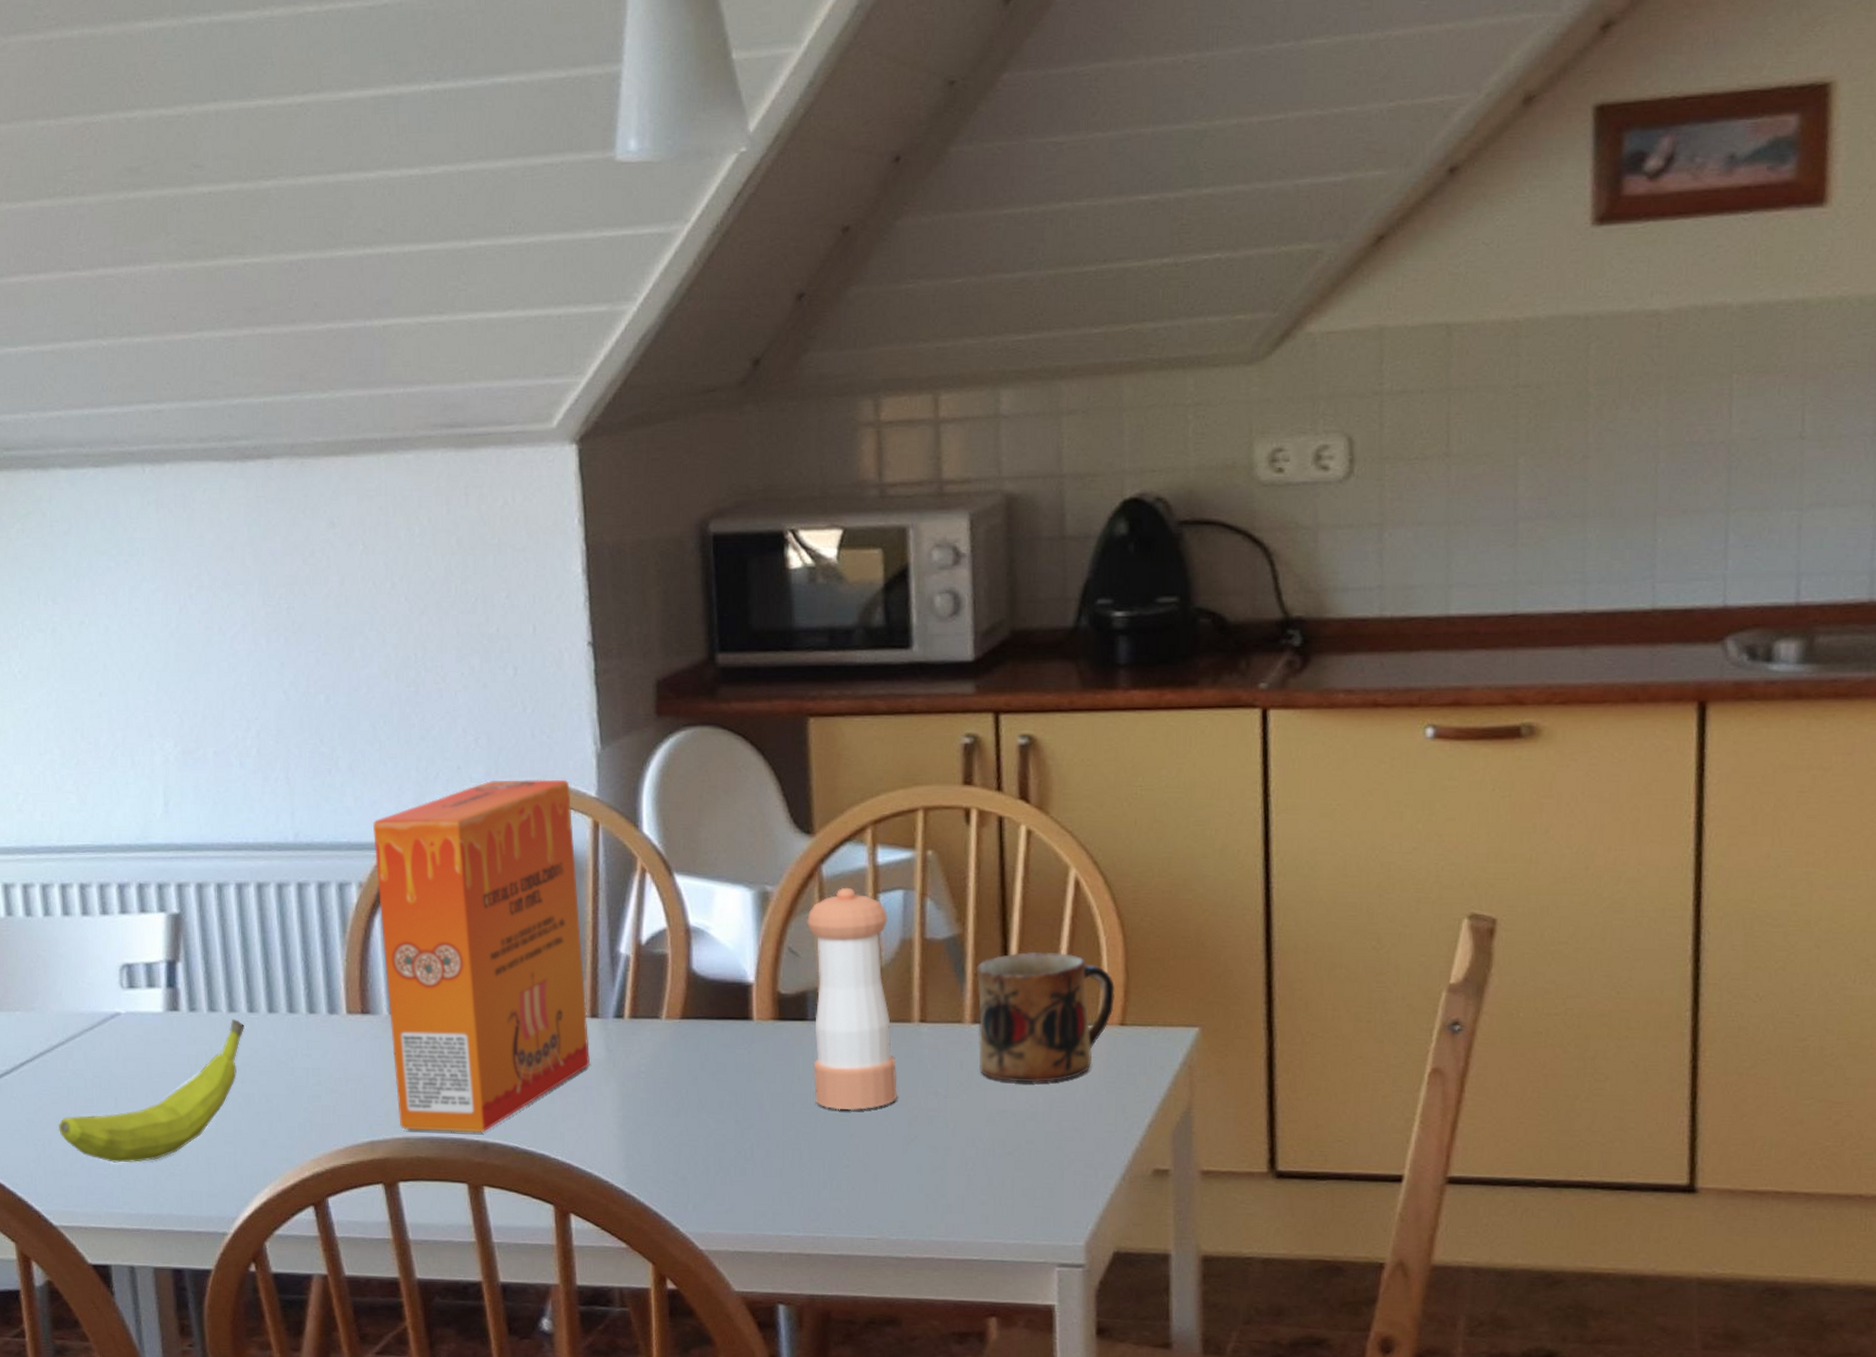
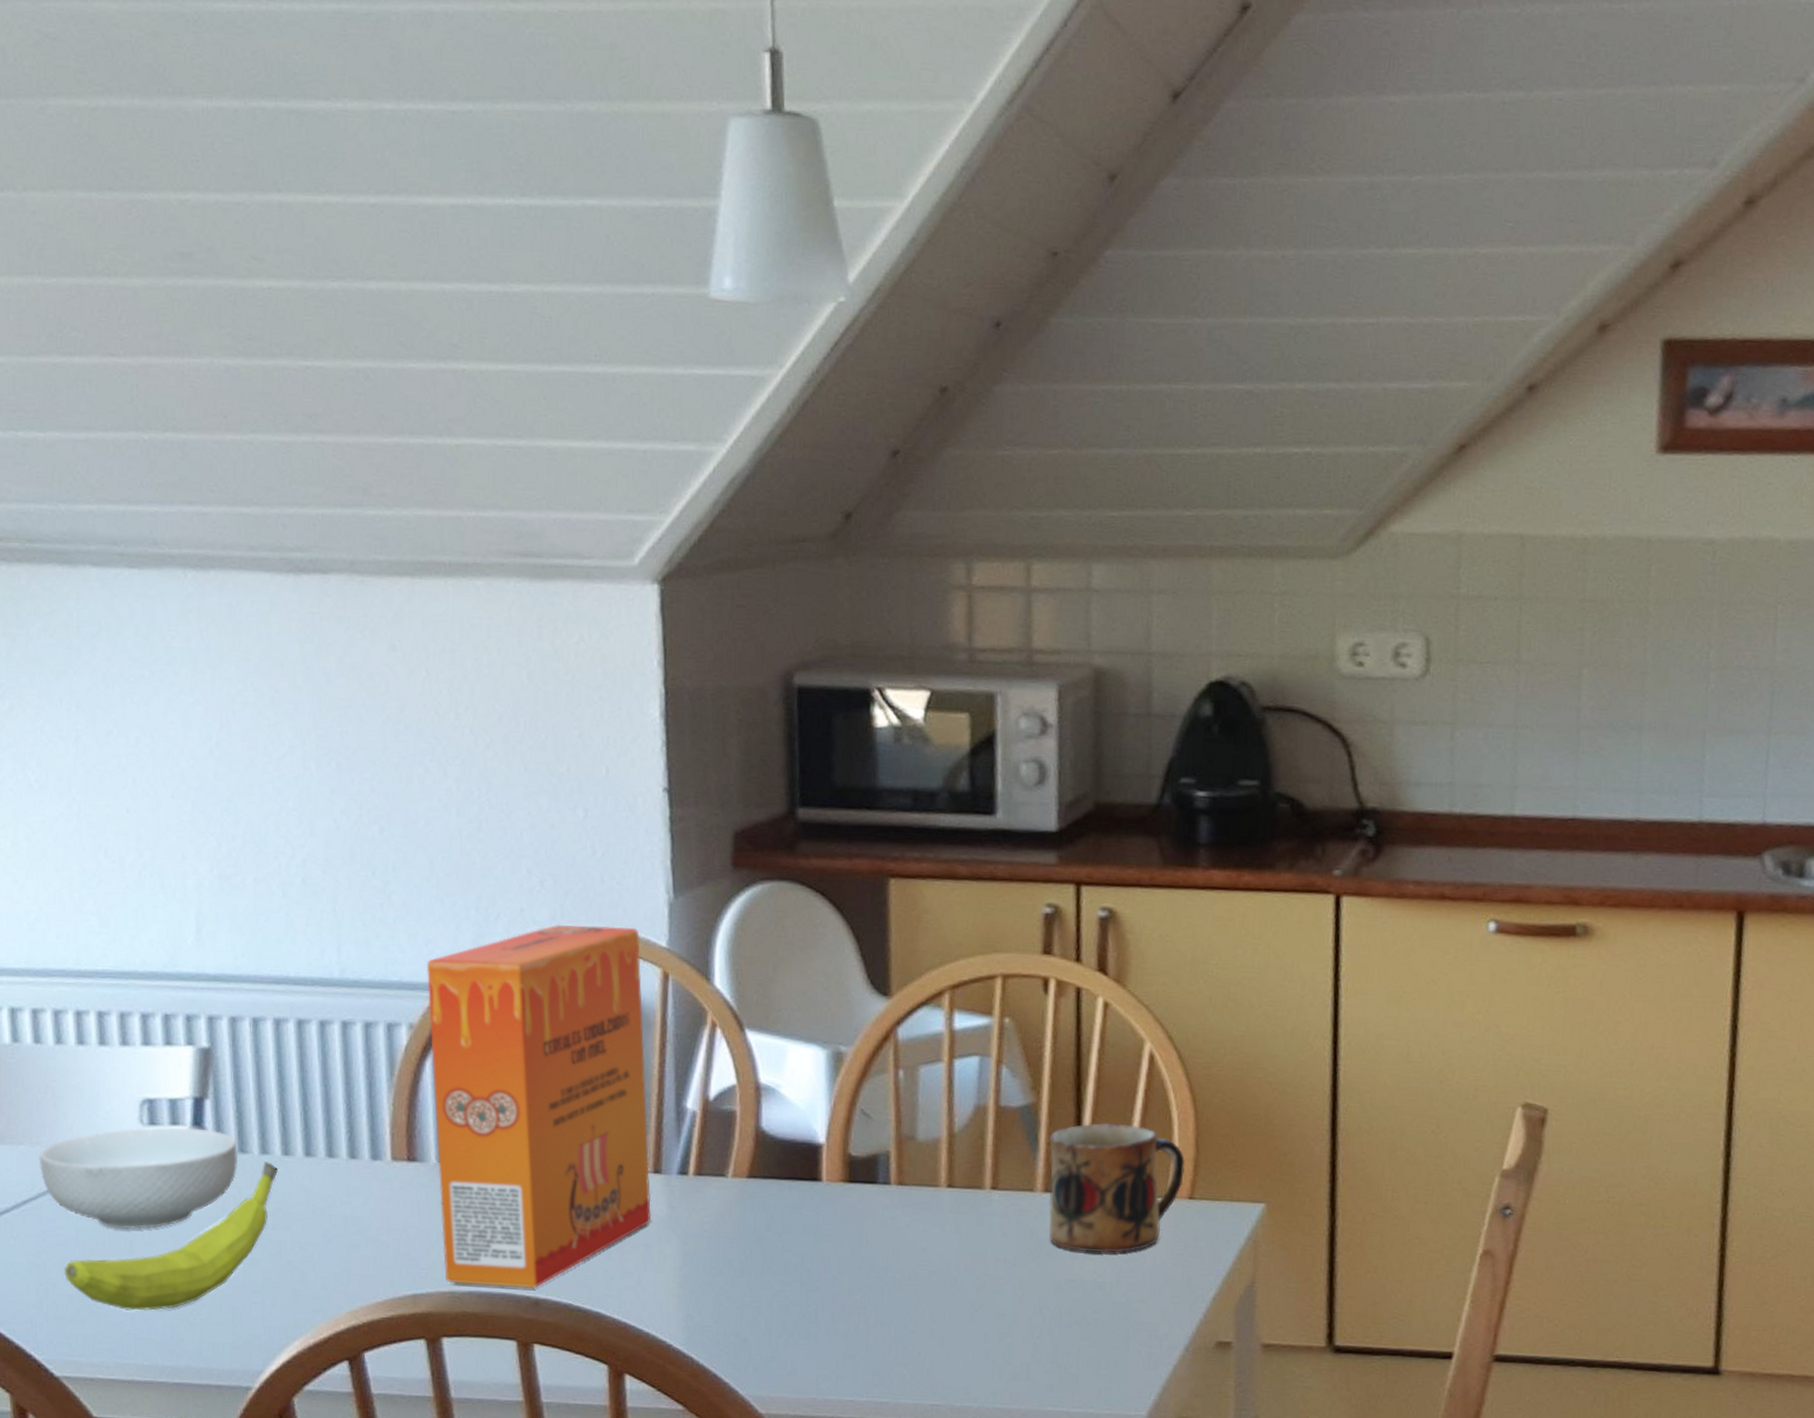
cereal bowl: none [33,989,209,1087] -> present [39,1126,239,1229]
pepper shaker: present [807,887,897,1111] -> none [881,1050,967,1276]

